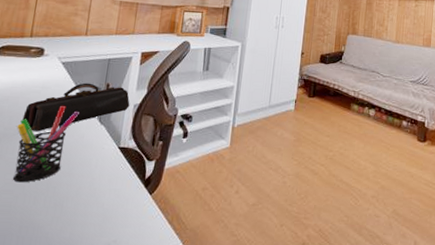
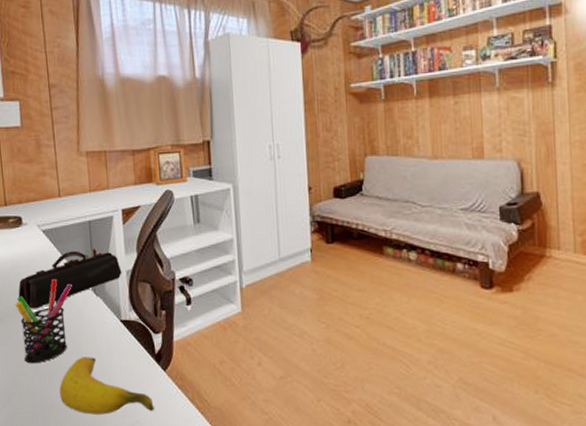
banana: none [41,178,134,234] -> present [59,357,154,415]

